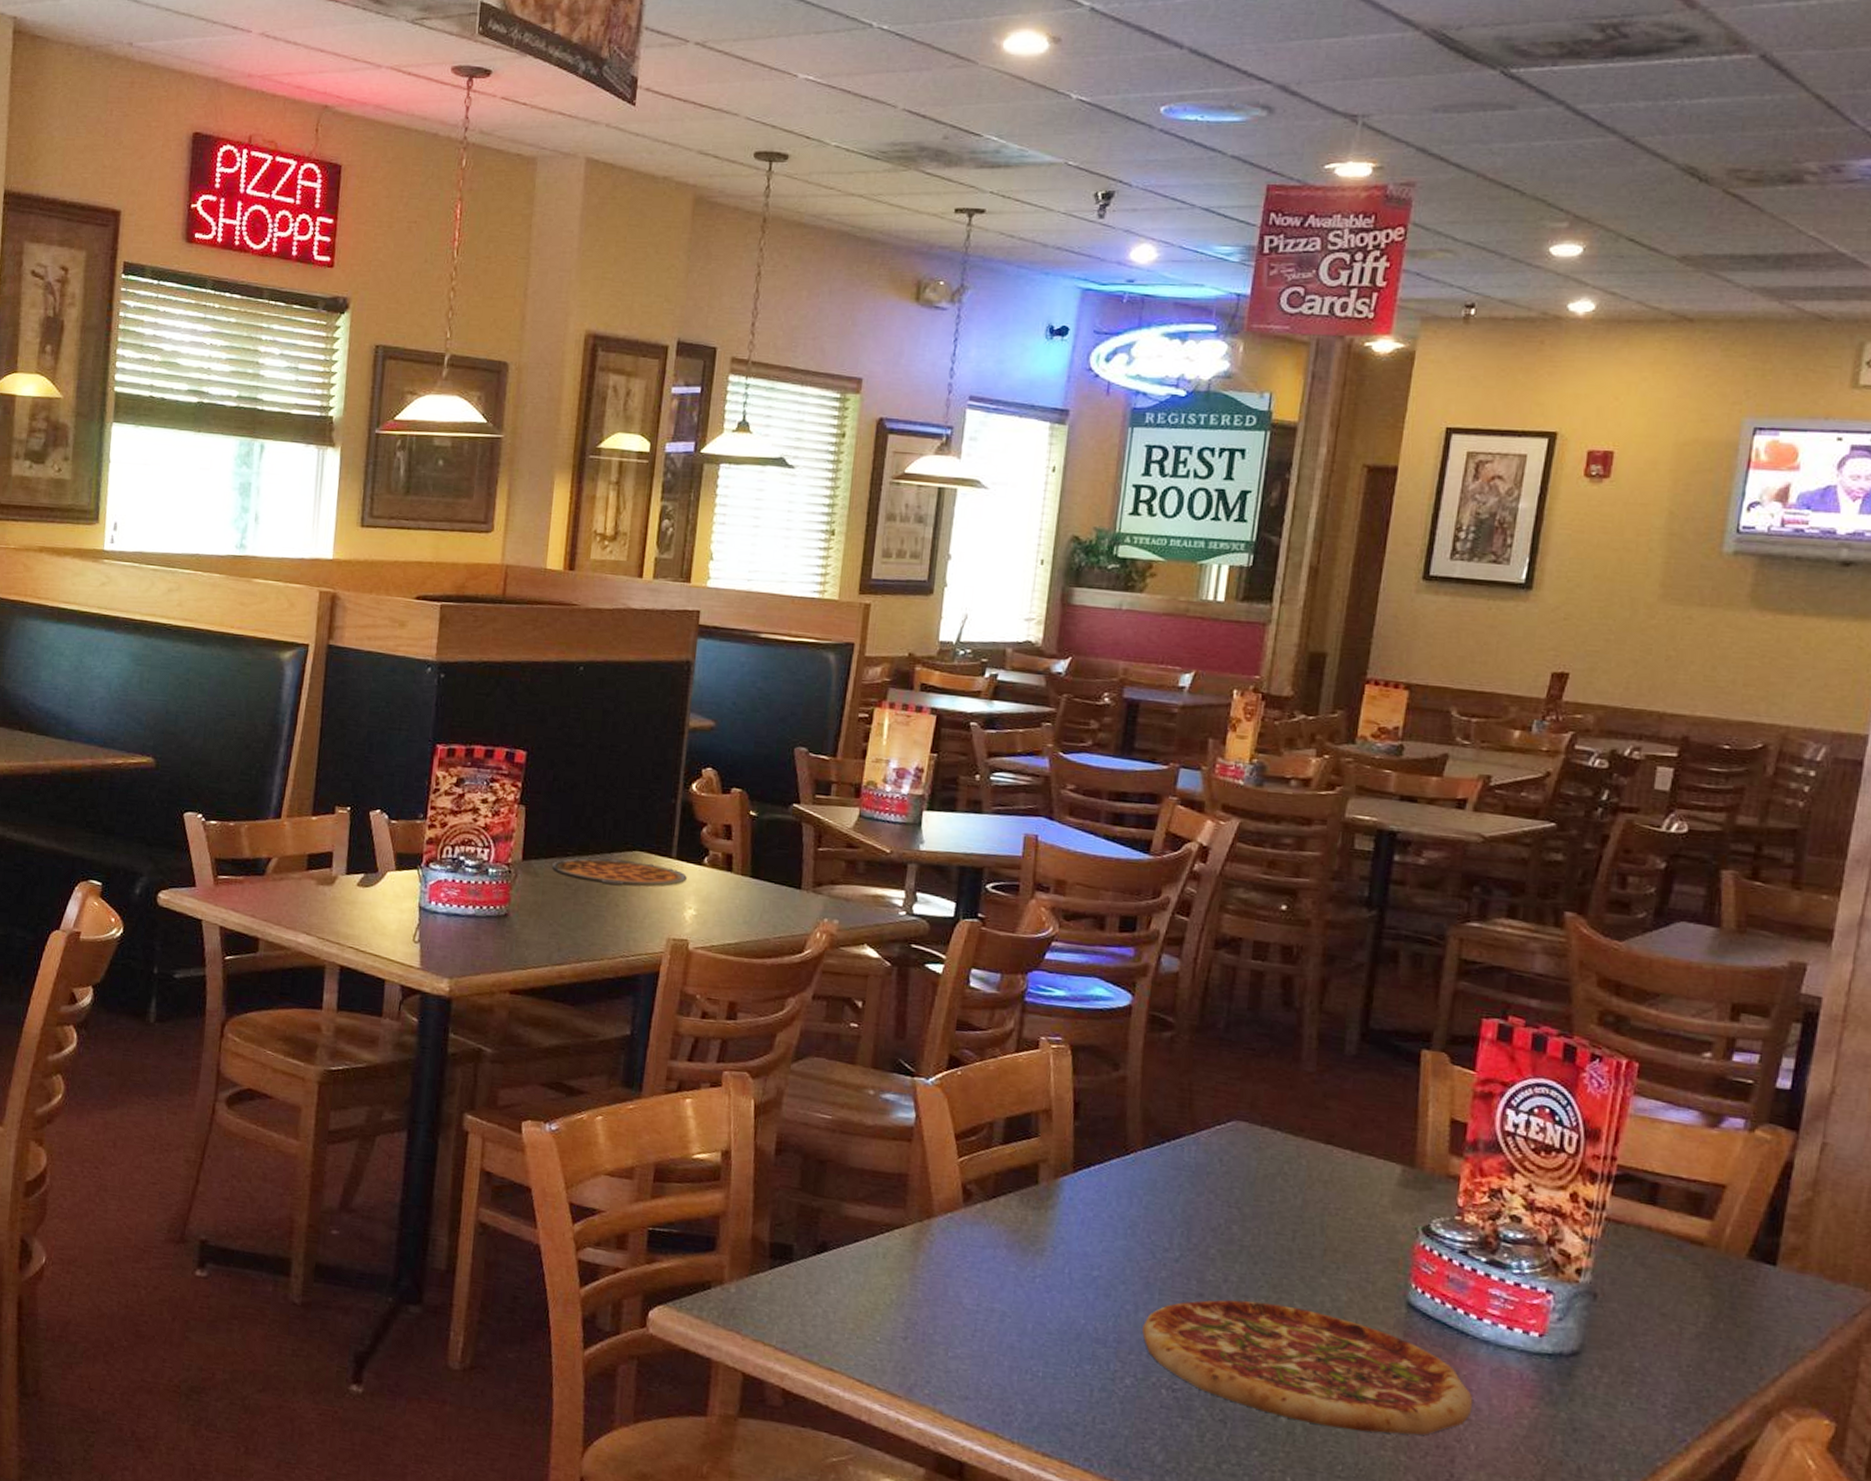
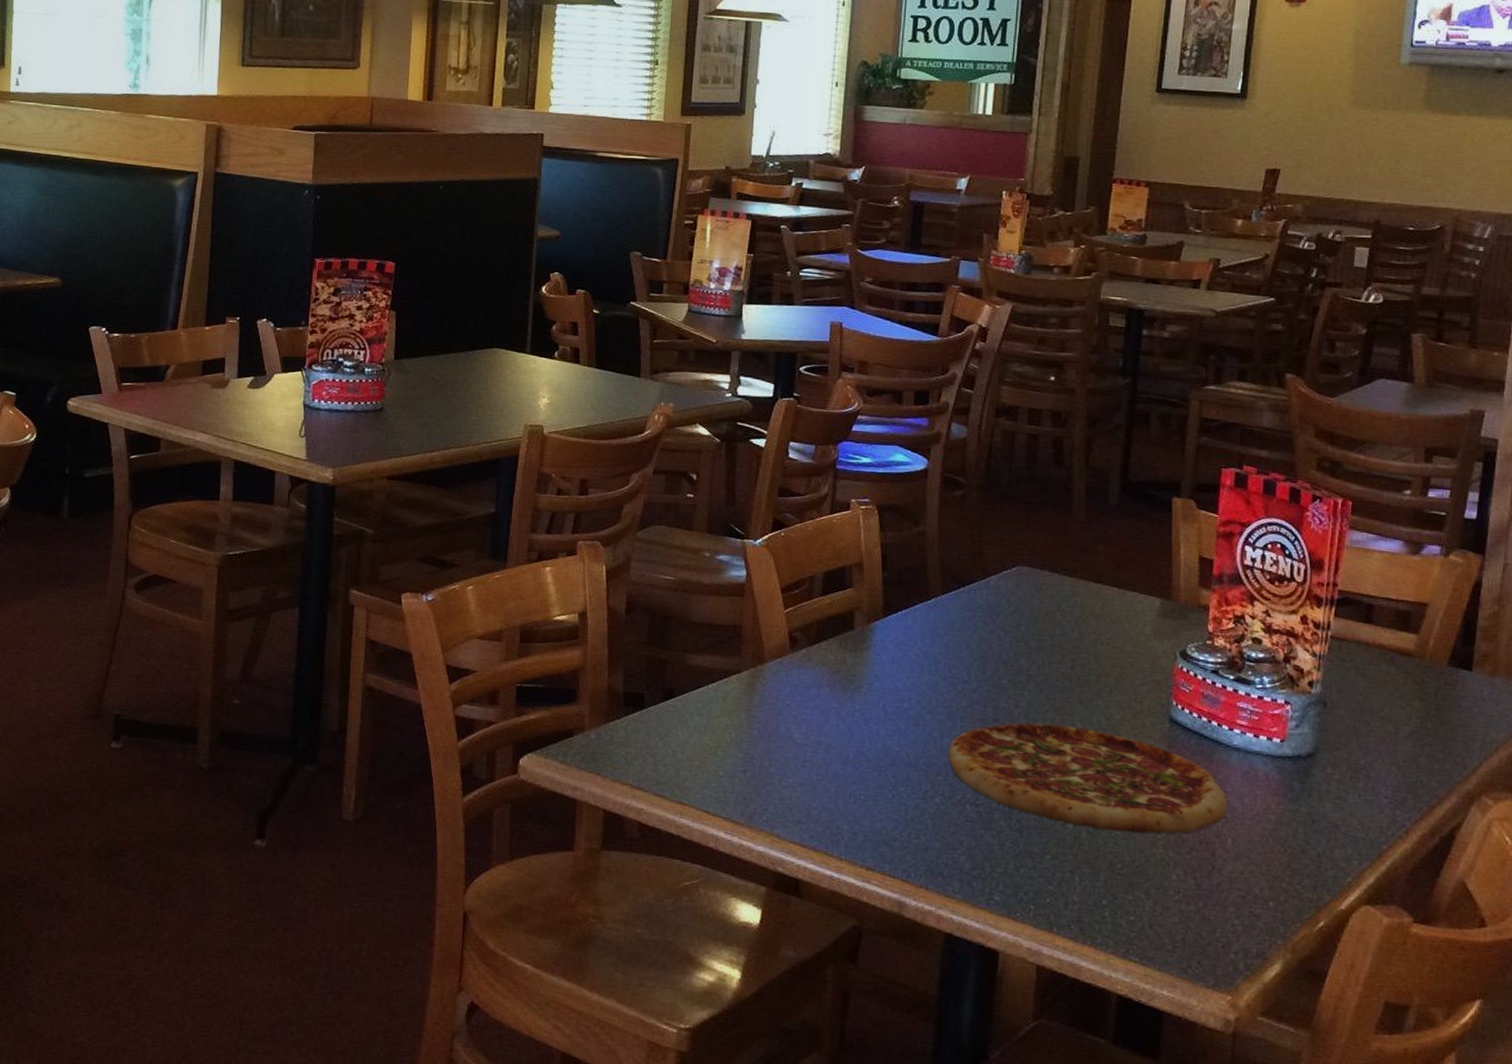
pizza: present [551,858,687,888] -> none [420,355,540,380]

